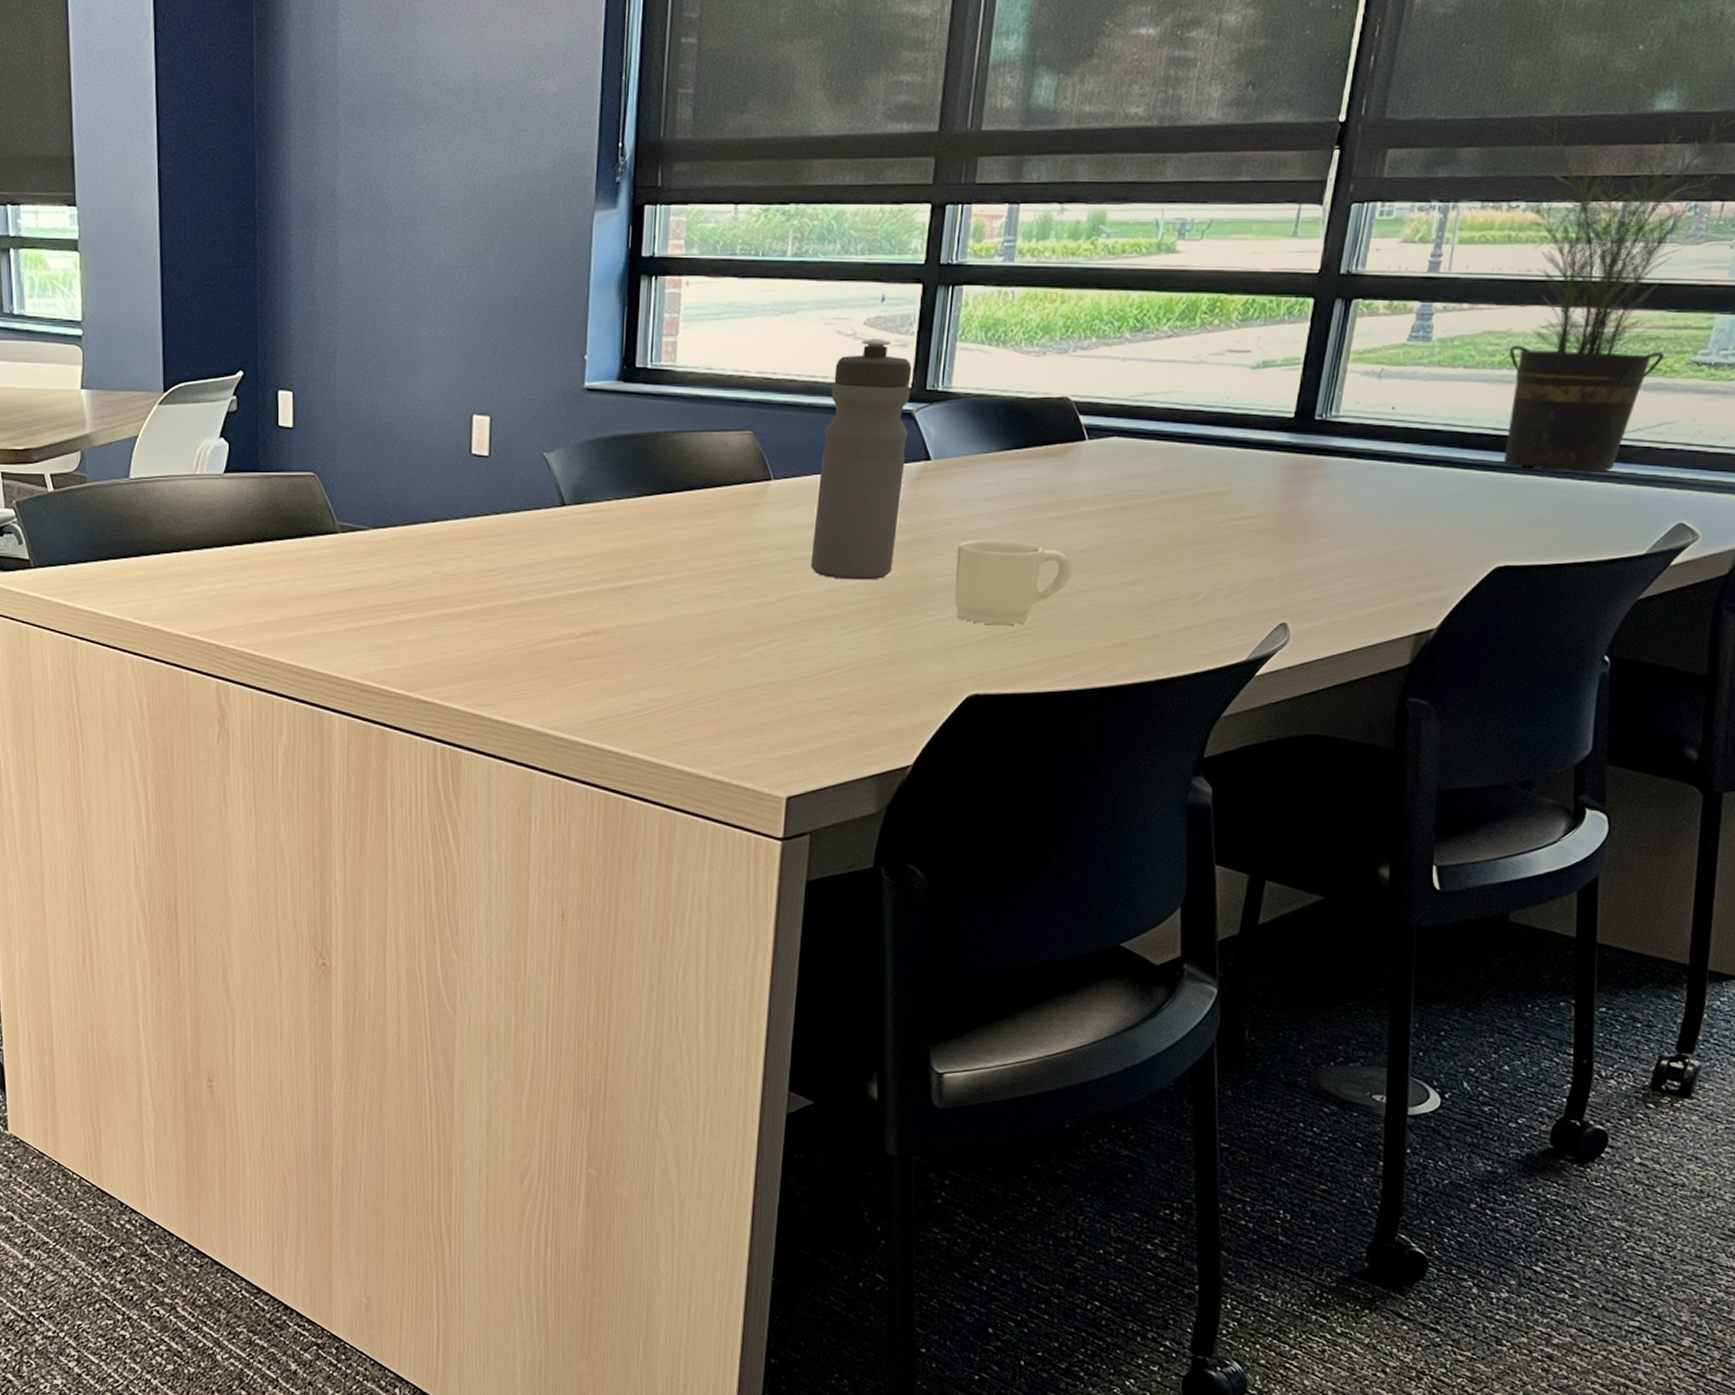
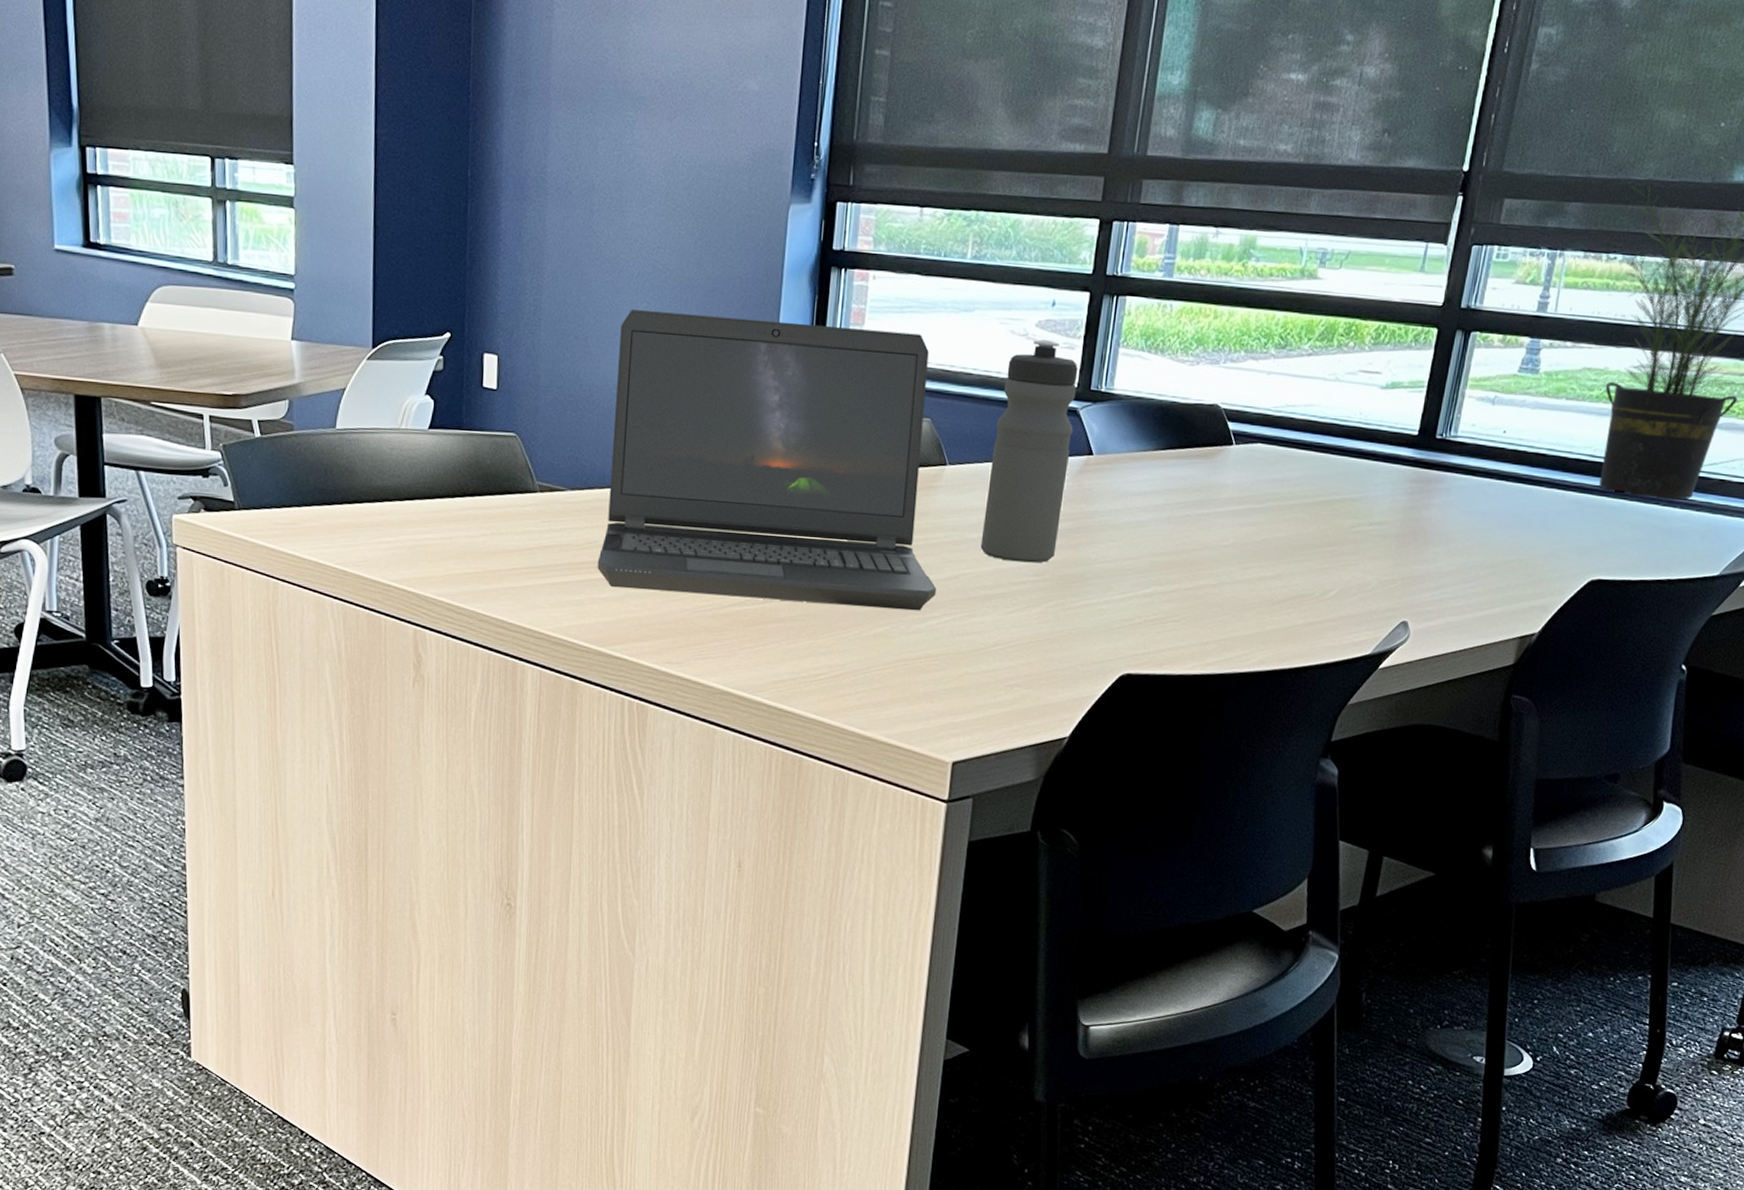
laptop computer: none [403,335,764,638] -> present [597,310,937,611]
mug: present [954,540,1072,626] -> none [1111,531,1218,612]

